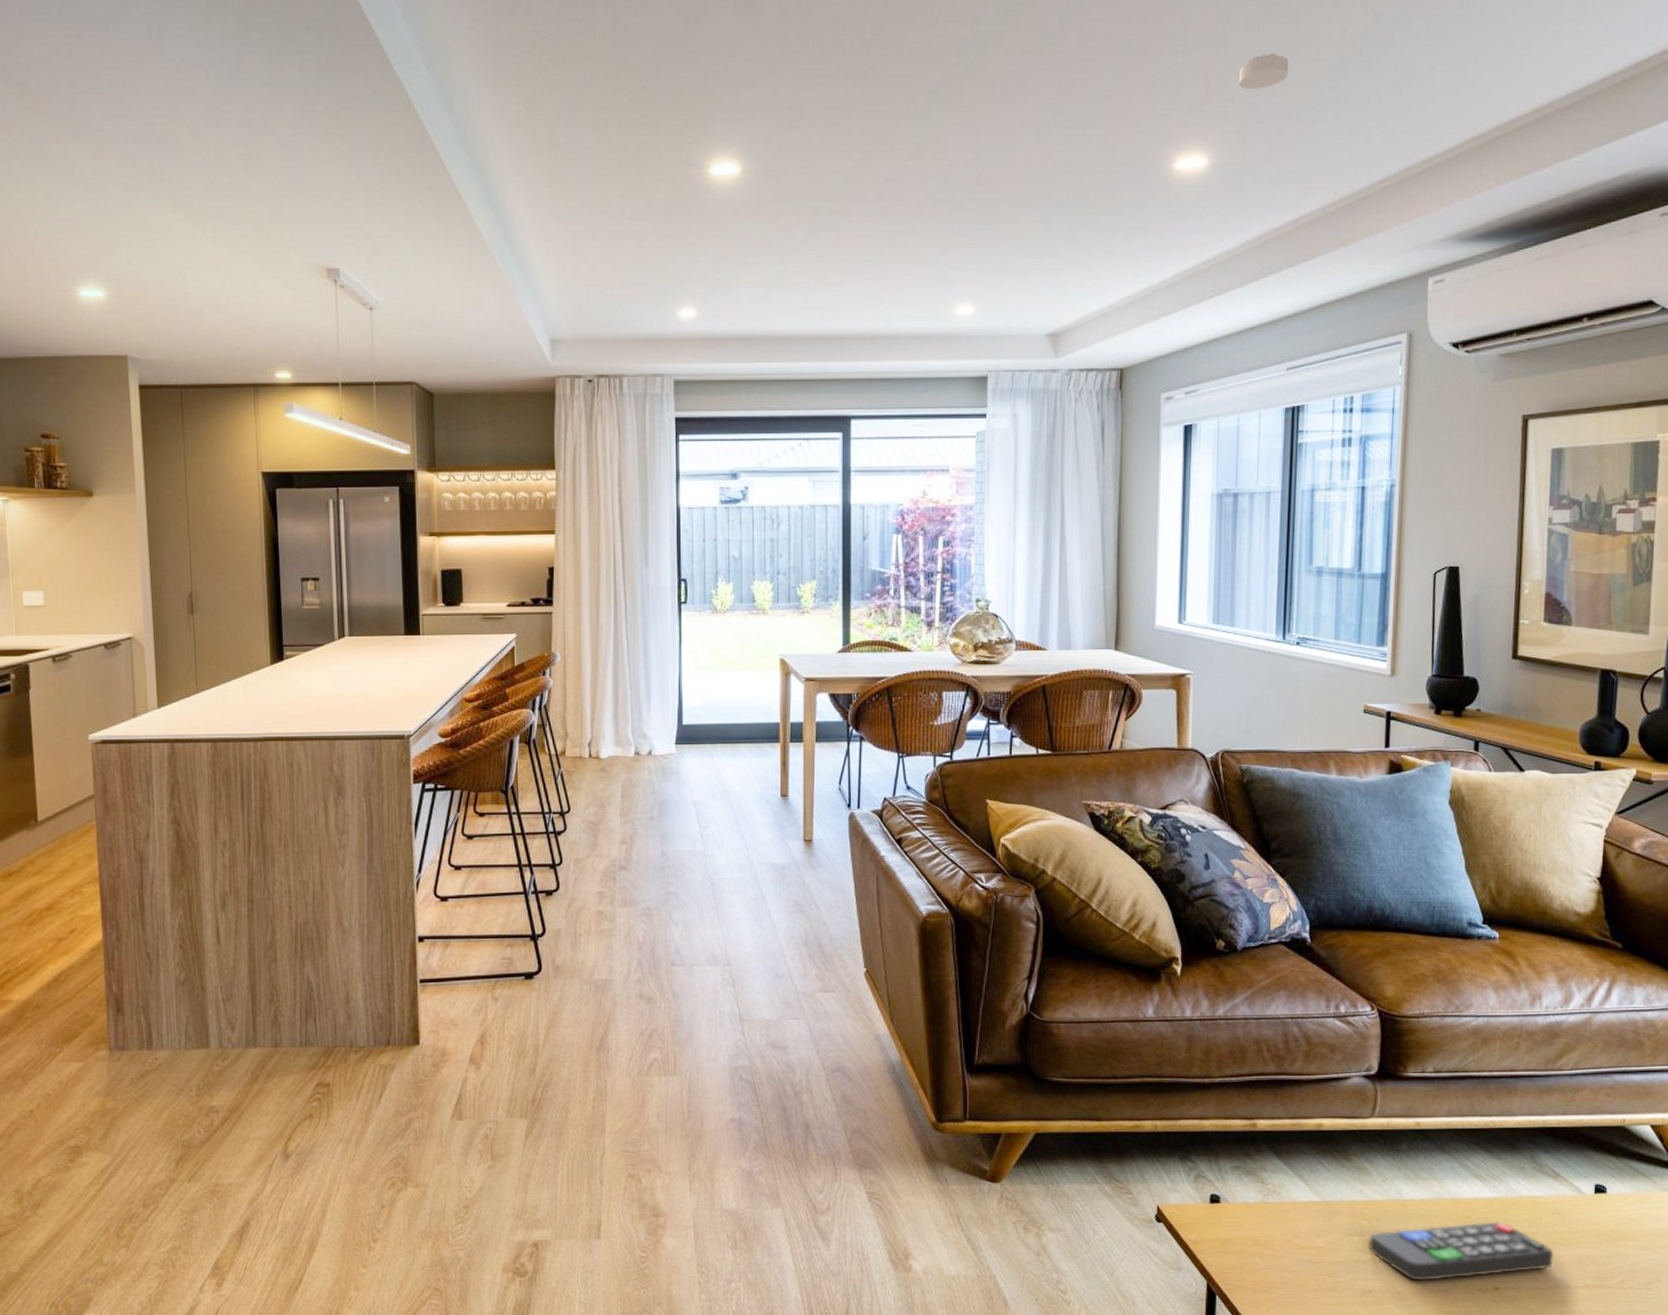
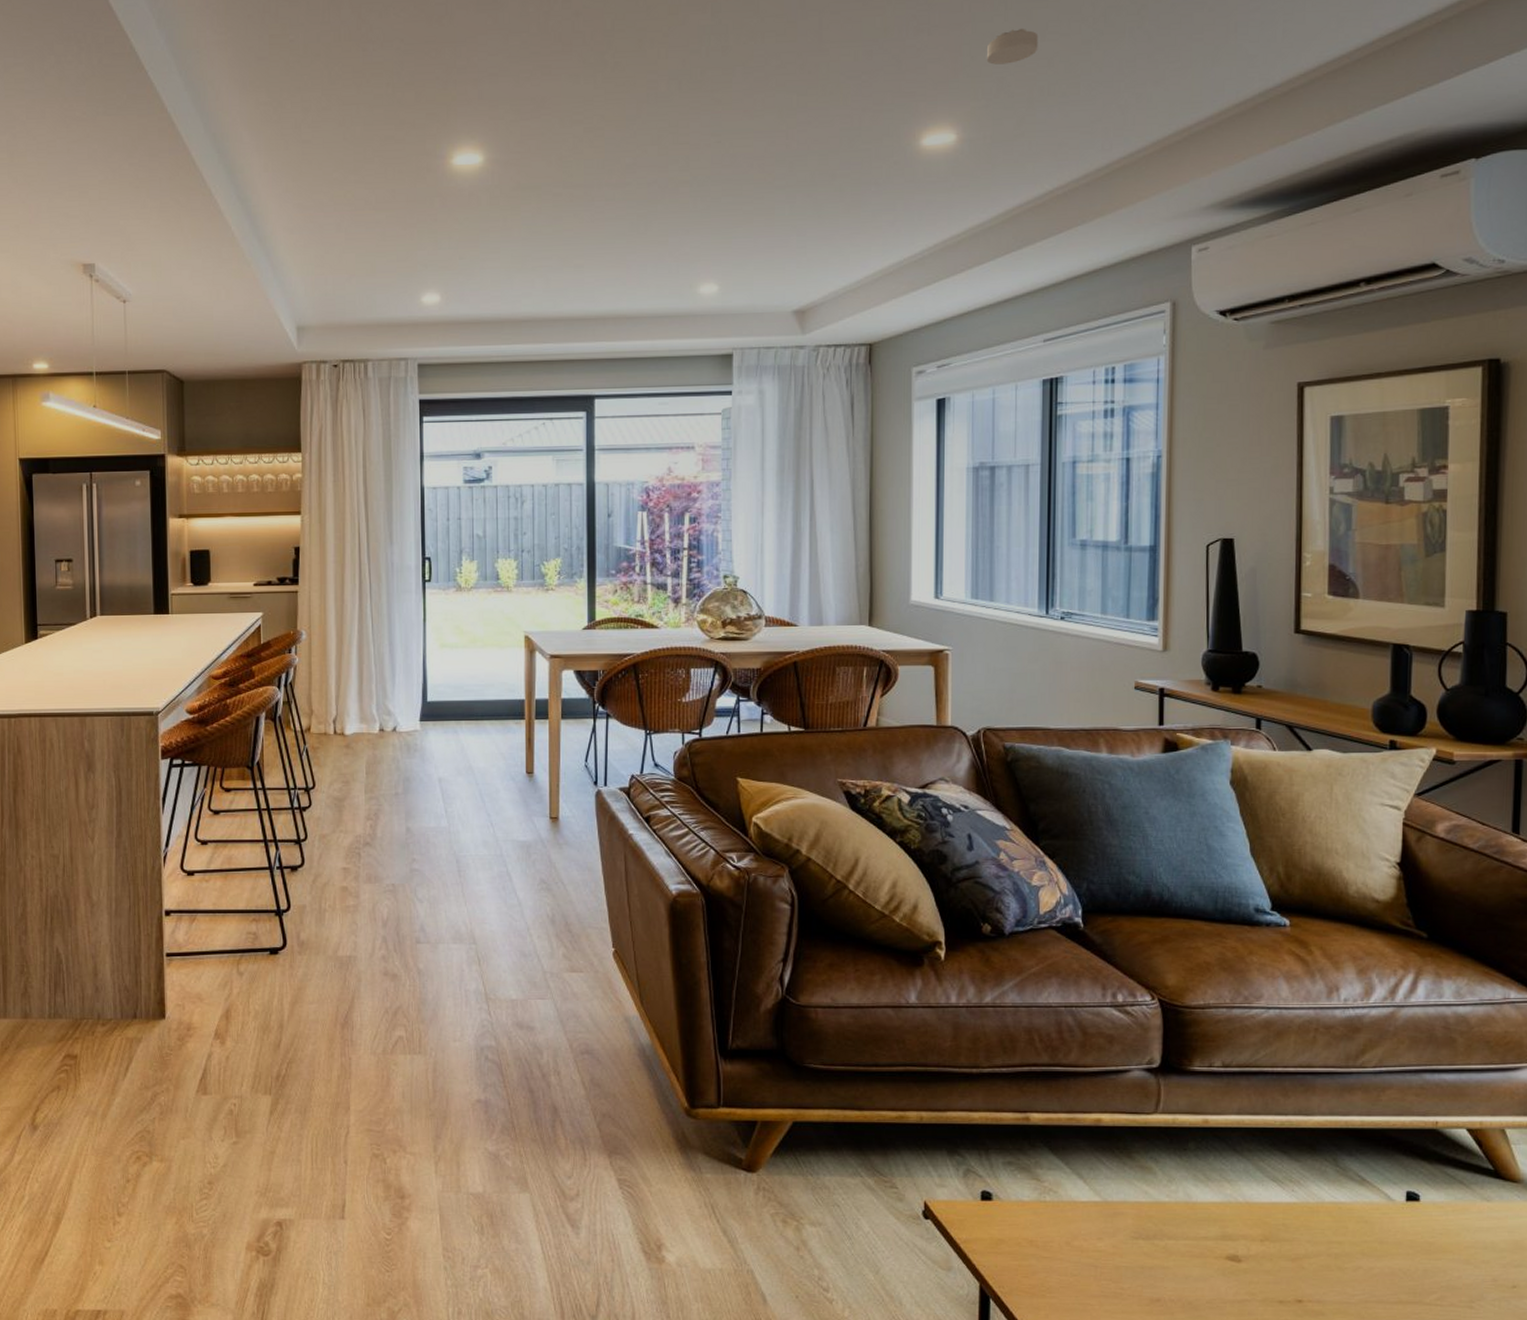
remote control: present [1369,1221,1554,1281] -> none [1156,1229,1362,1290]

